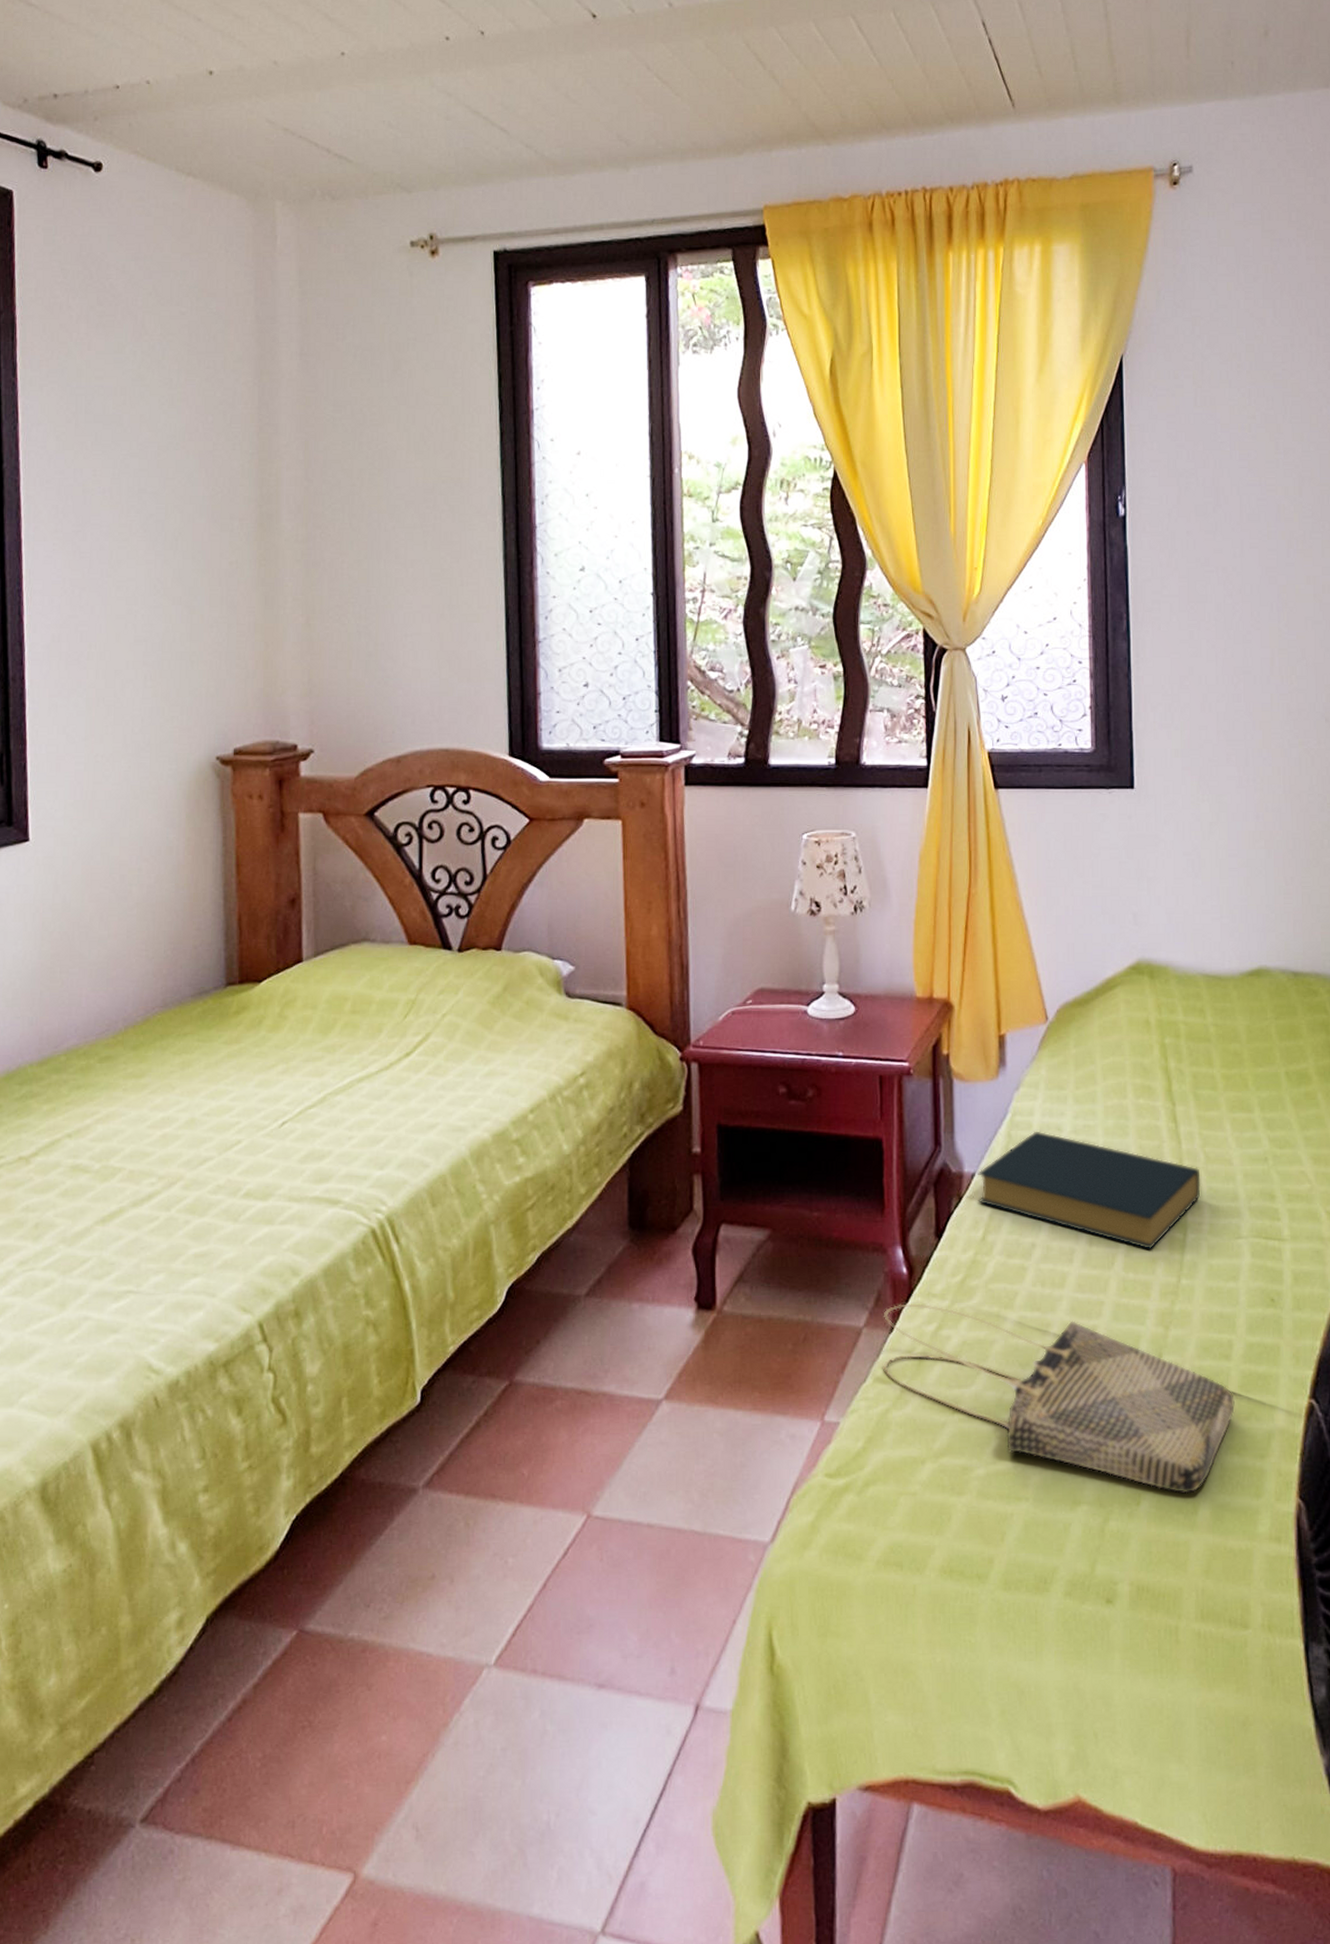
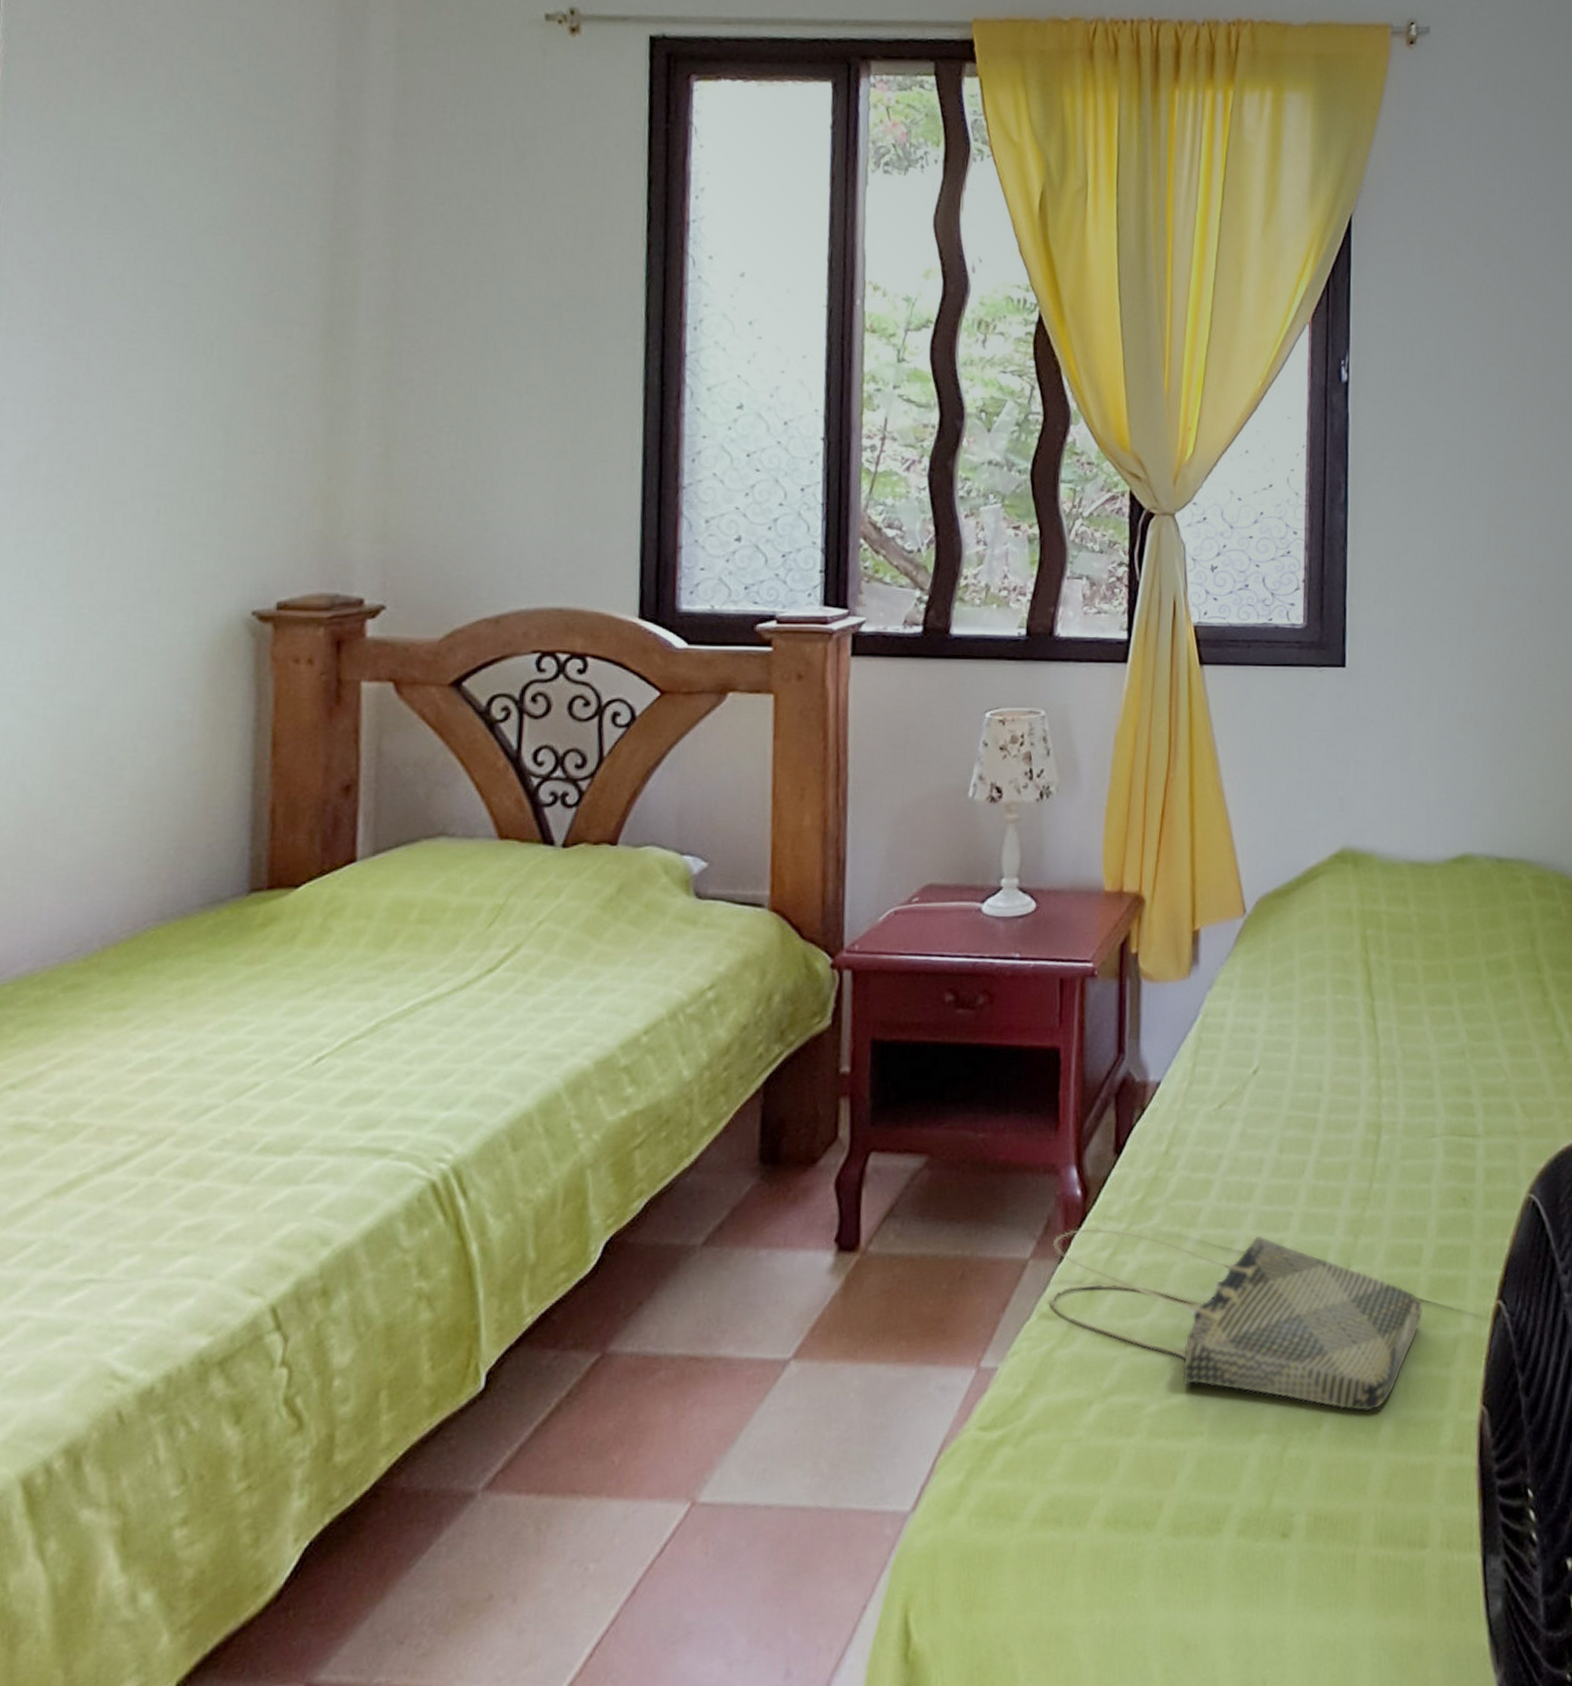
hardback book: present [977,1131,1201,1250] -> none [1162,1032,1397,1155]

